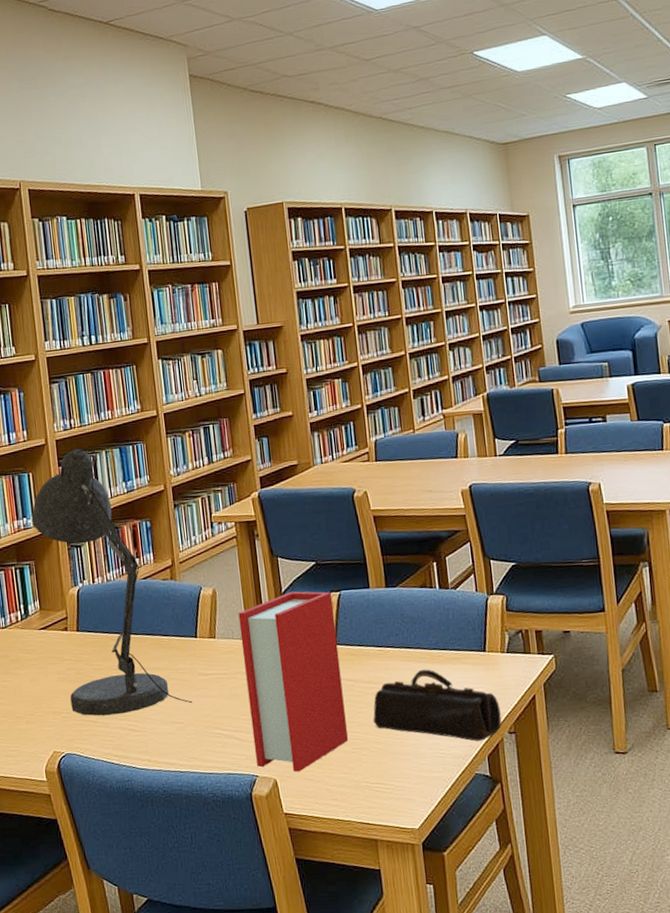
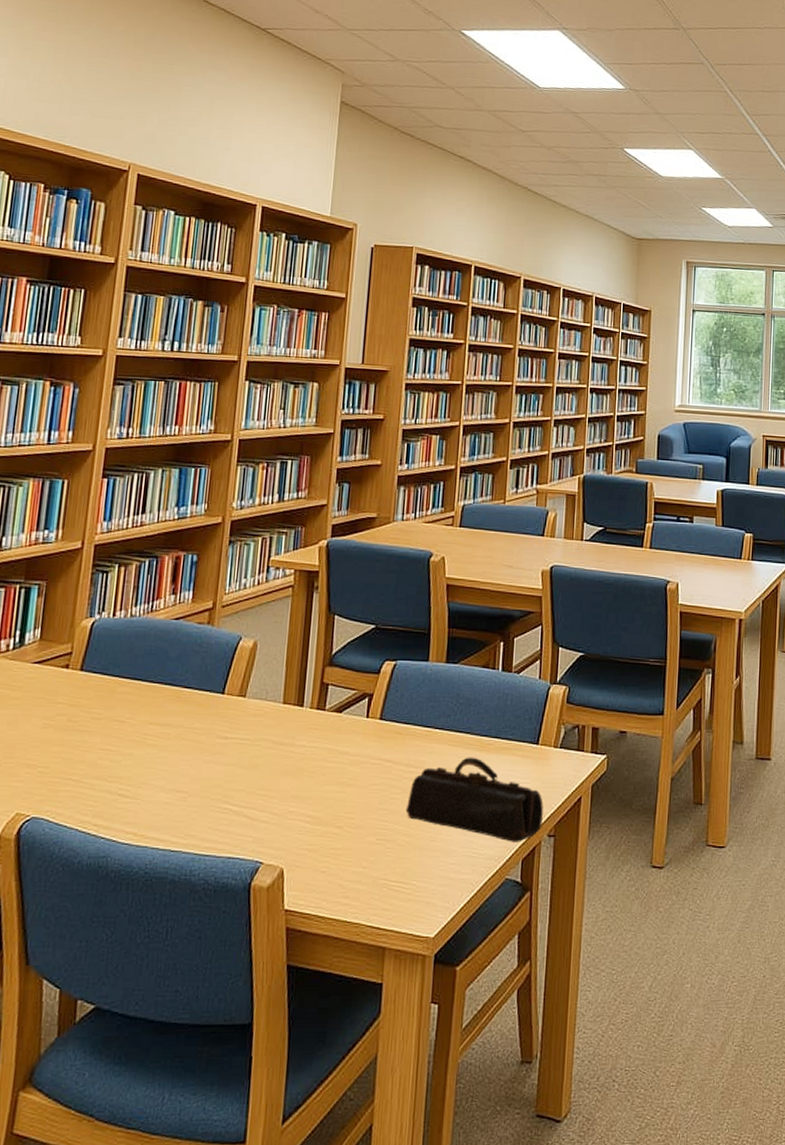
desk lamp: present [31,448,193,716] -> none [52,461,204,775]
book: present [238,591,349,772] -> none [263,655,387,862]

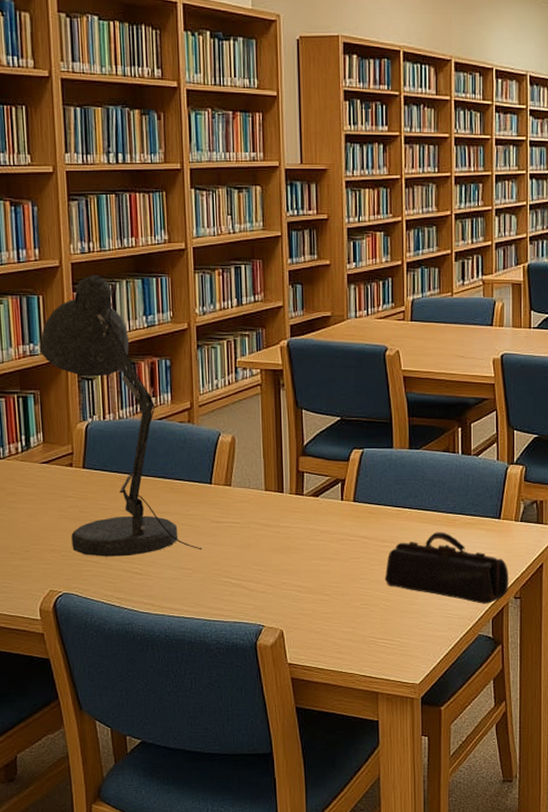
desk lamp: none [52,461,204,775] -> present [39,274,203,557]

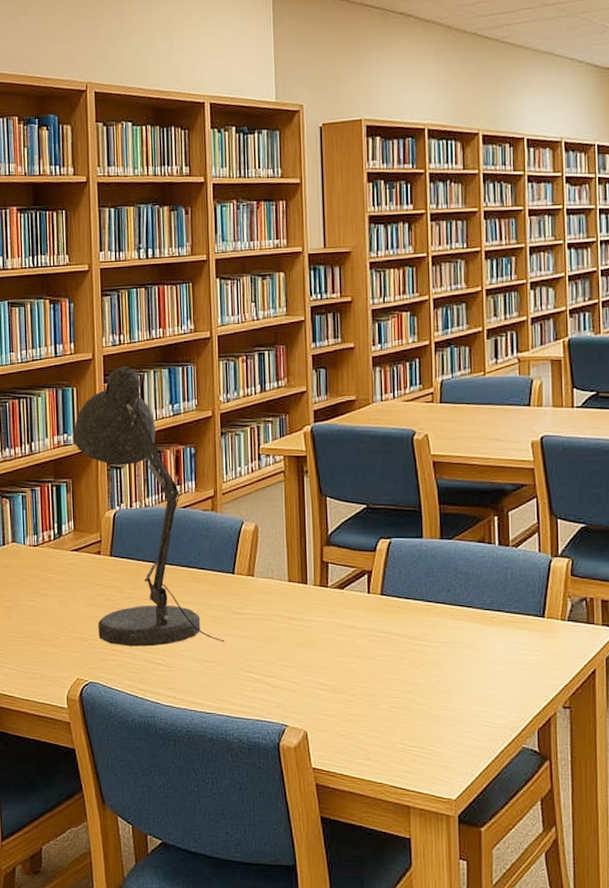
pencil case: present [384,532,508,604] -> none [415,630,556,713]

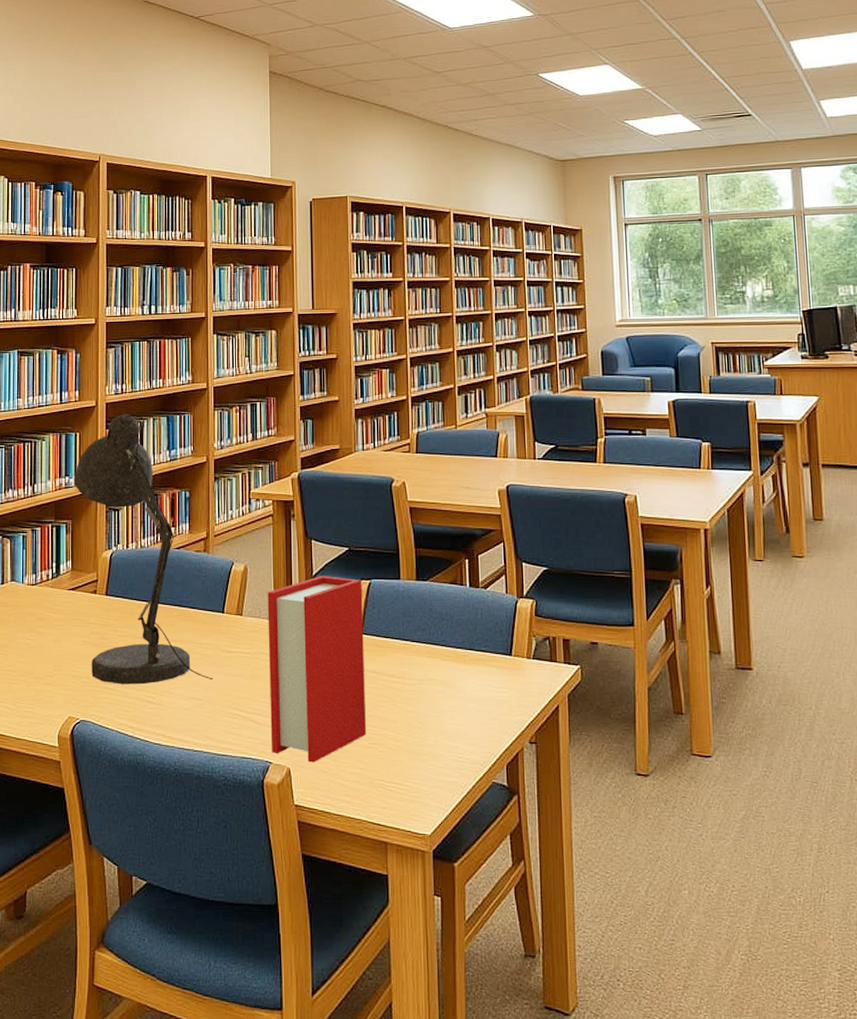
book: none [280,535,388,726] -> present [267,576,367,763]

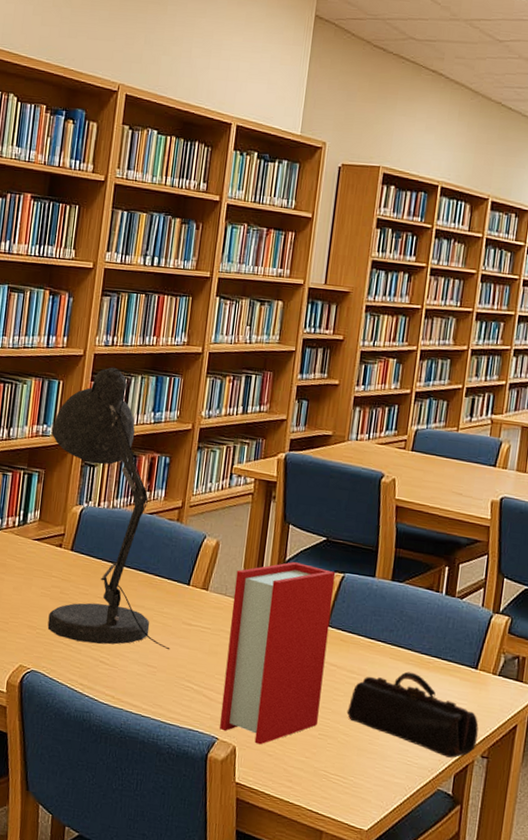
pencil case: none [393,668,523,748] -> present [346,671,479,758]

